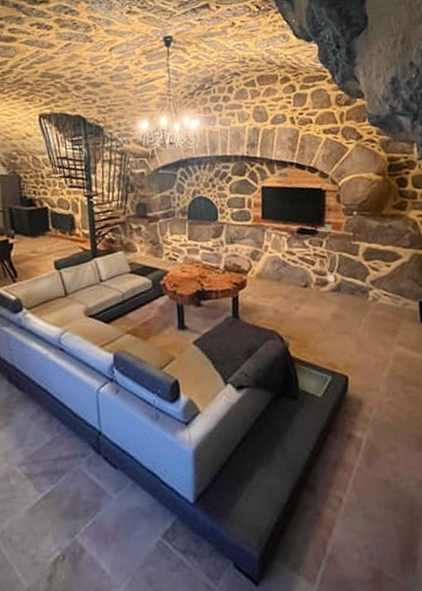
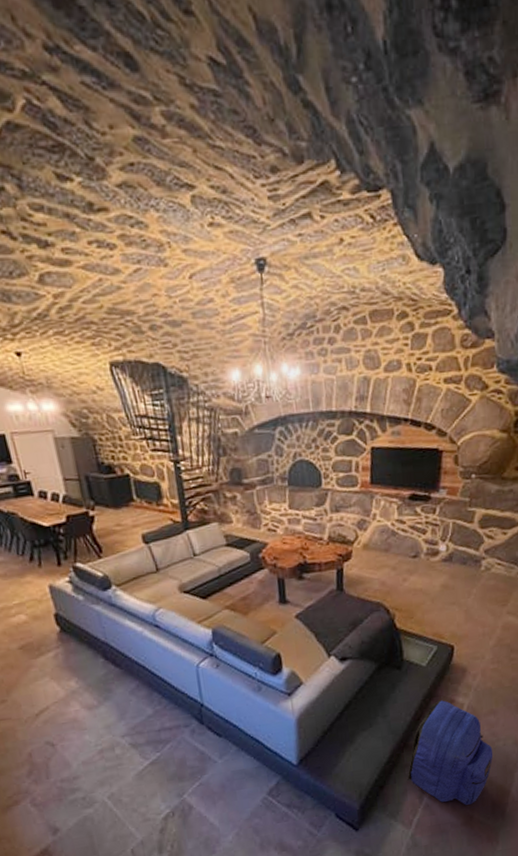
backpack: none [308,434,398,558] -> present [407,700,493,805]

